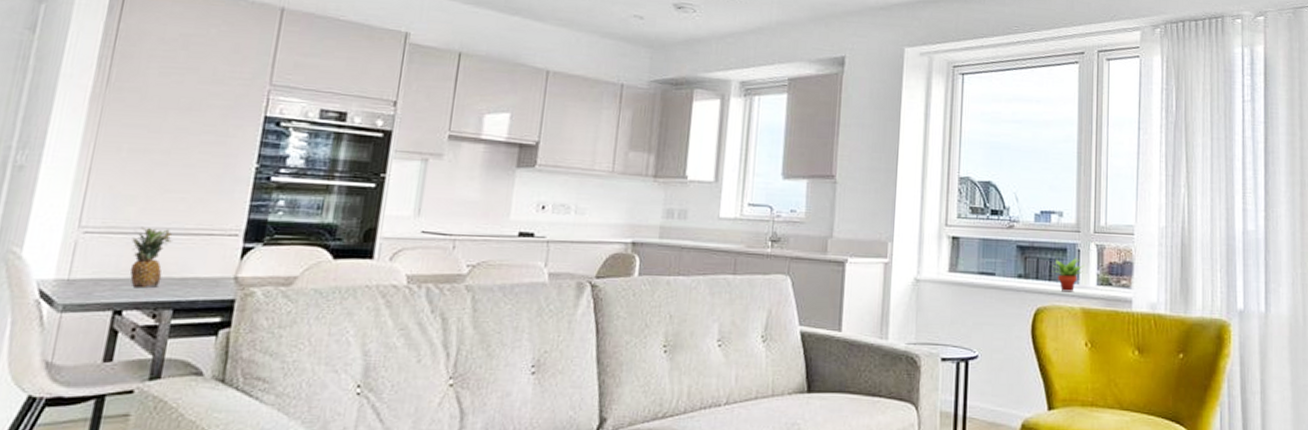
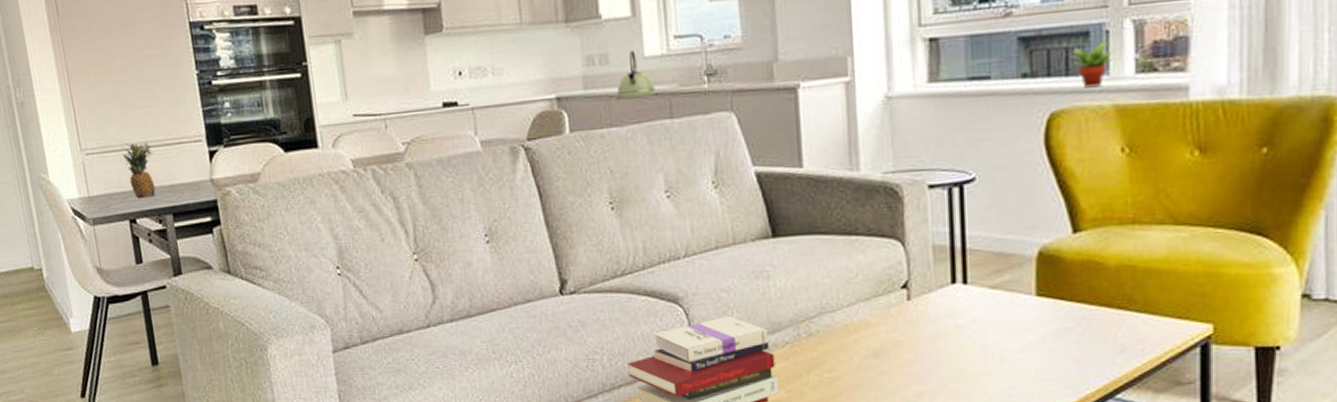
kettle: none [687,210,726,253] -> present [615,49,657,100]

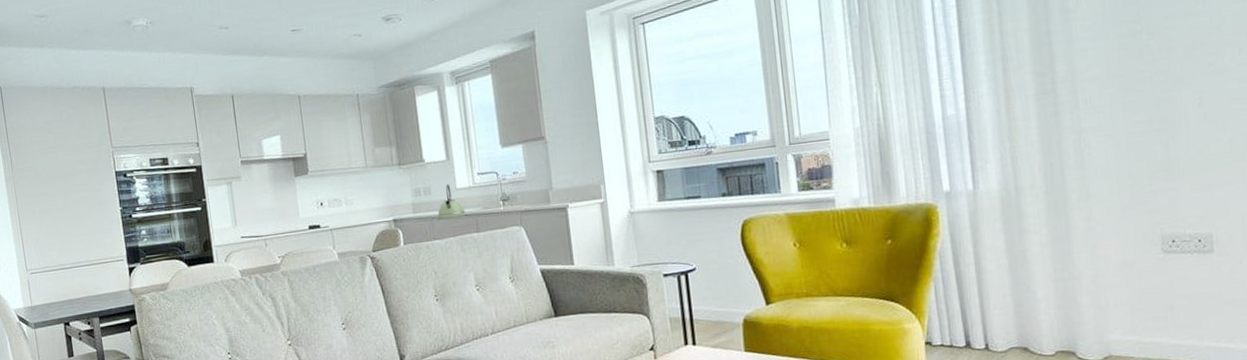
fruit: present [122,143,156,199] -> none [60,263,86,306]
succulent plant: present [1069,40,1116,88] -> none [753,169,784,203]

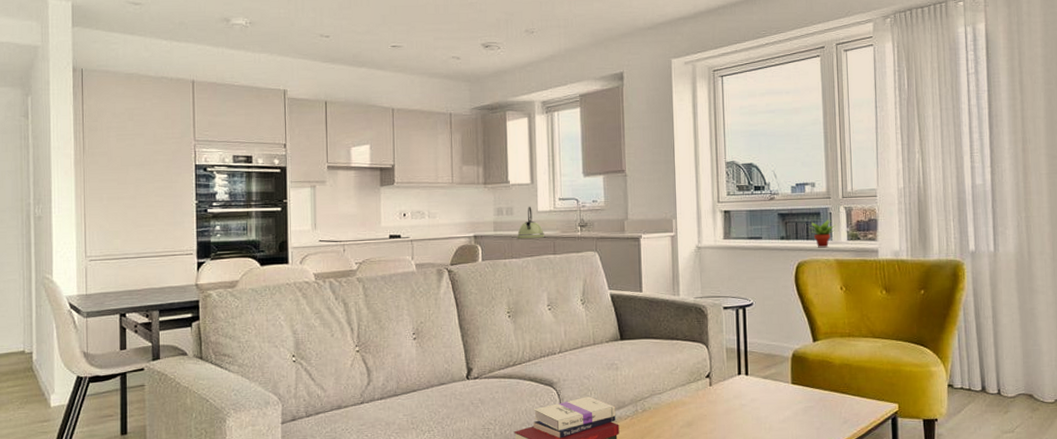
succulent plant: none [753,169,784,203] -> present [808,219,836,248]

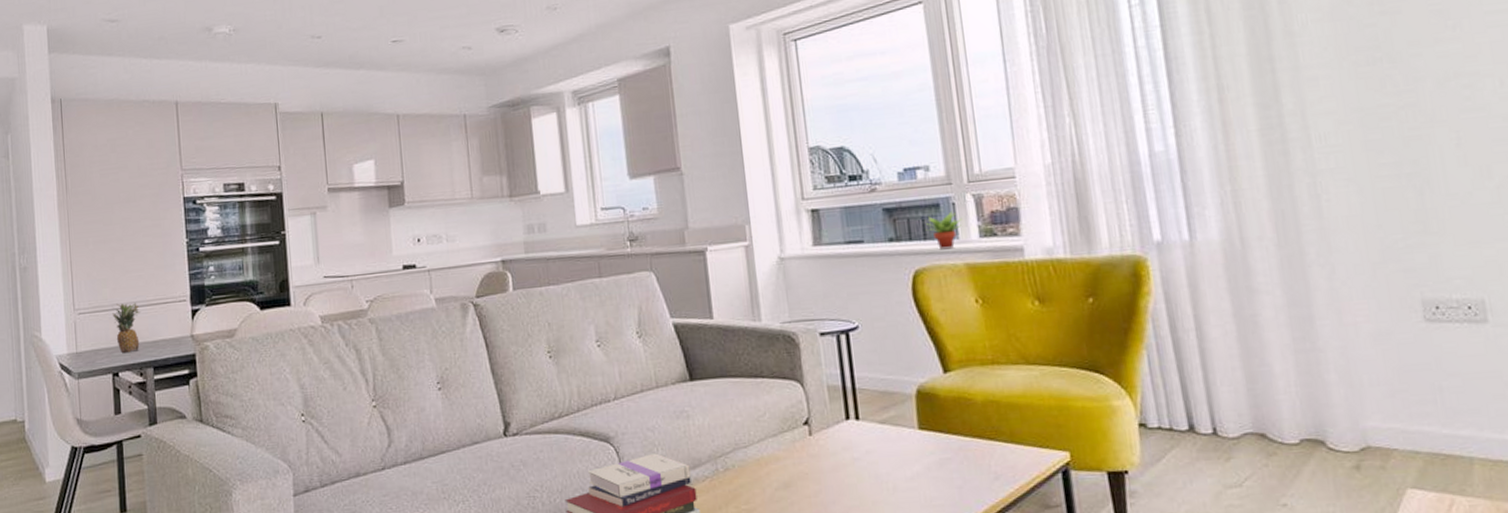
fruit: none [122,253,149,297] -> present [112,303,140,354]
kettle: present [516,206,545,240] -> none [552,219,588,262]

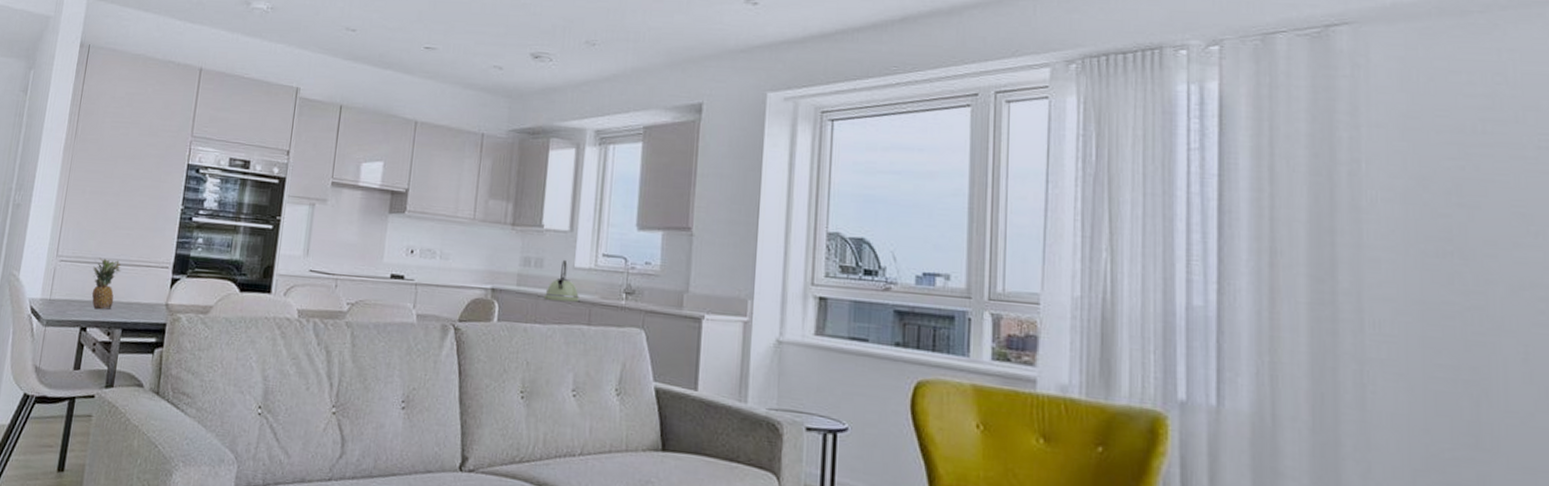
kettle: none [552,219,588,262] -> present [543,259,580,303]
succulent plant: present [925,211,962,250] -> none [936,326,976,366]

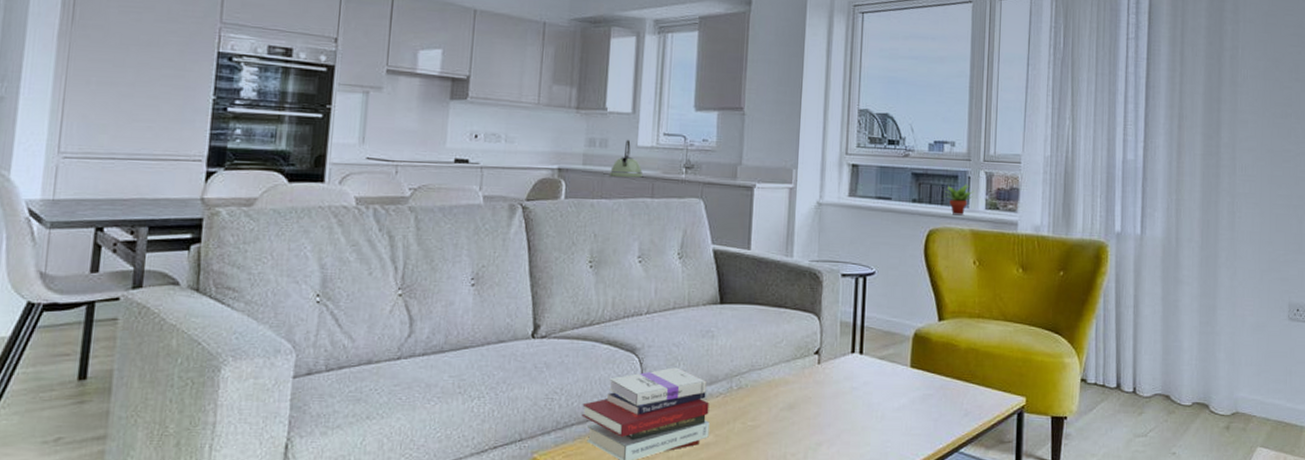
fruit: present [91,257,121,310] -> none [107,152,143,208]
succulent plant: none [936,326,976,366] -> present [944,183,974,216]

